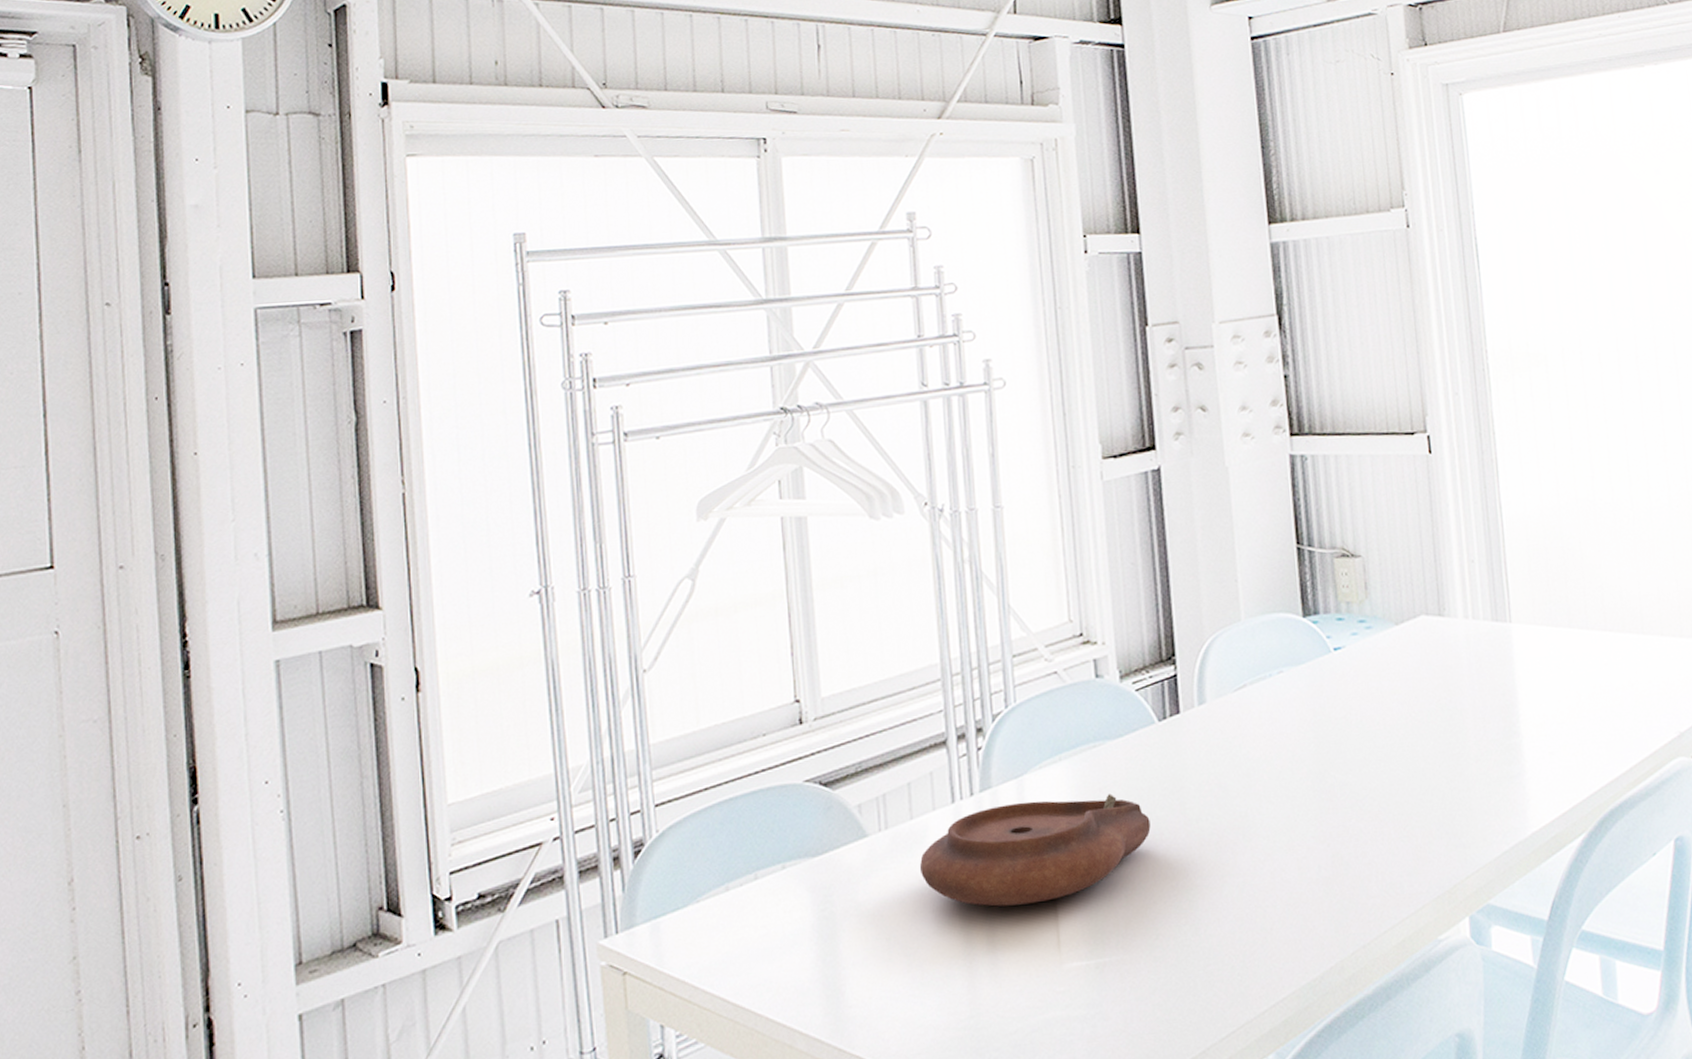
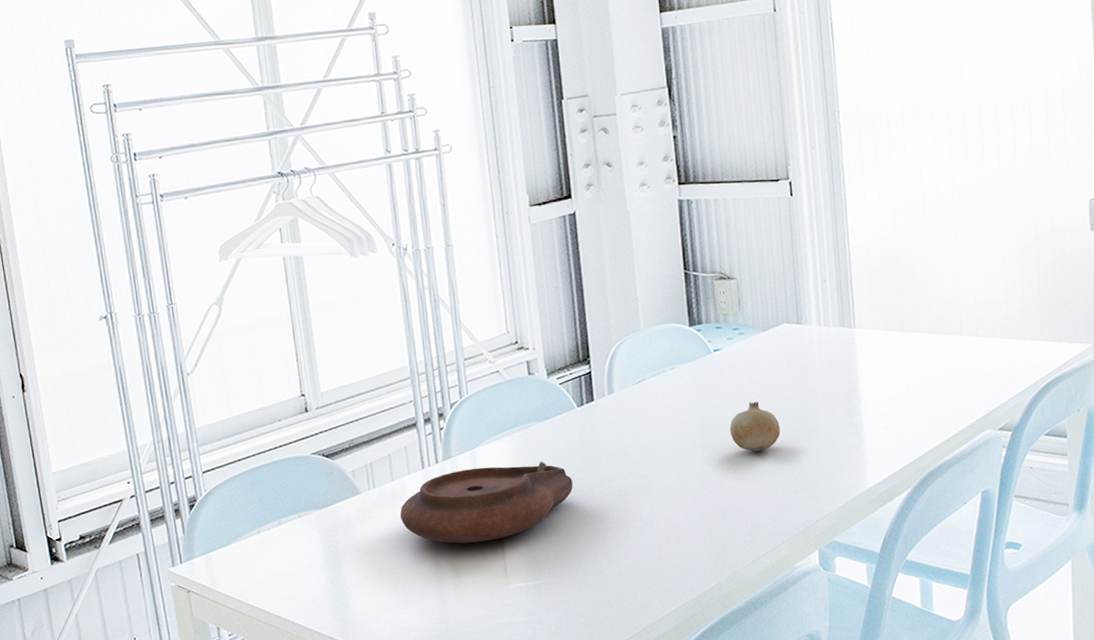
fruit: none [1354,716,1419,783] -> present [729,401,780,452]

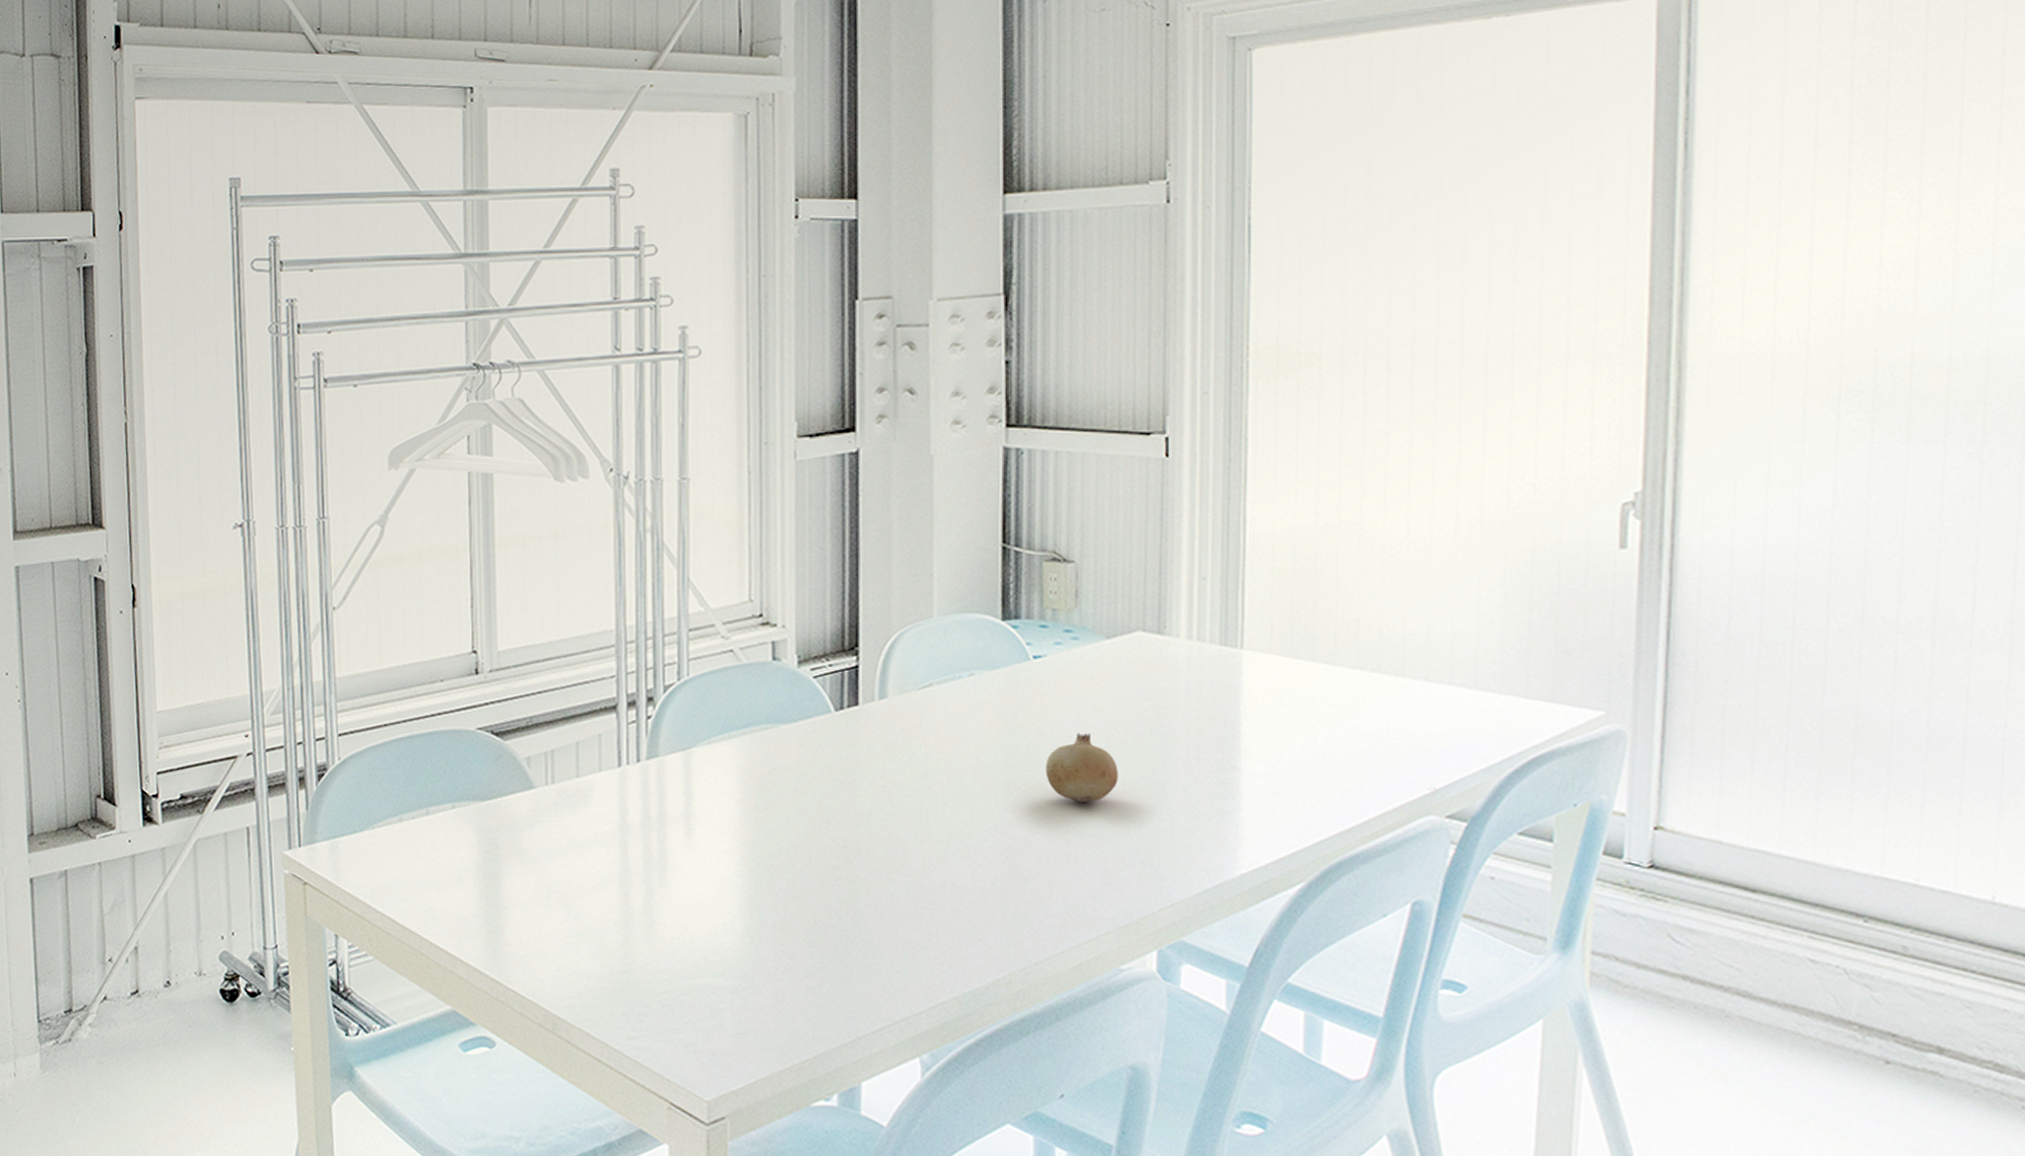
plate: present [400,461,573,544] -> none [584,774,818,874]

